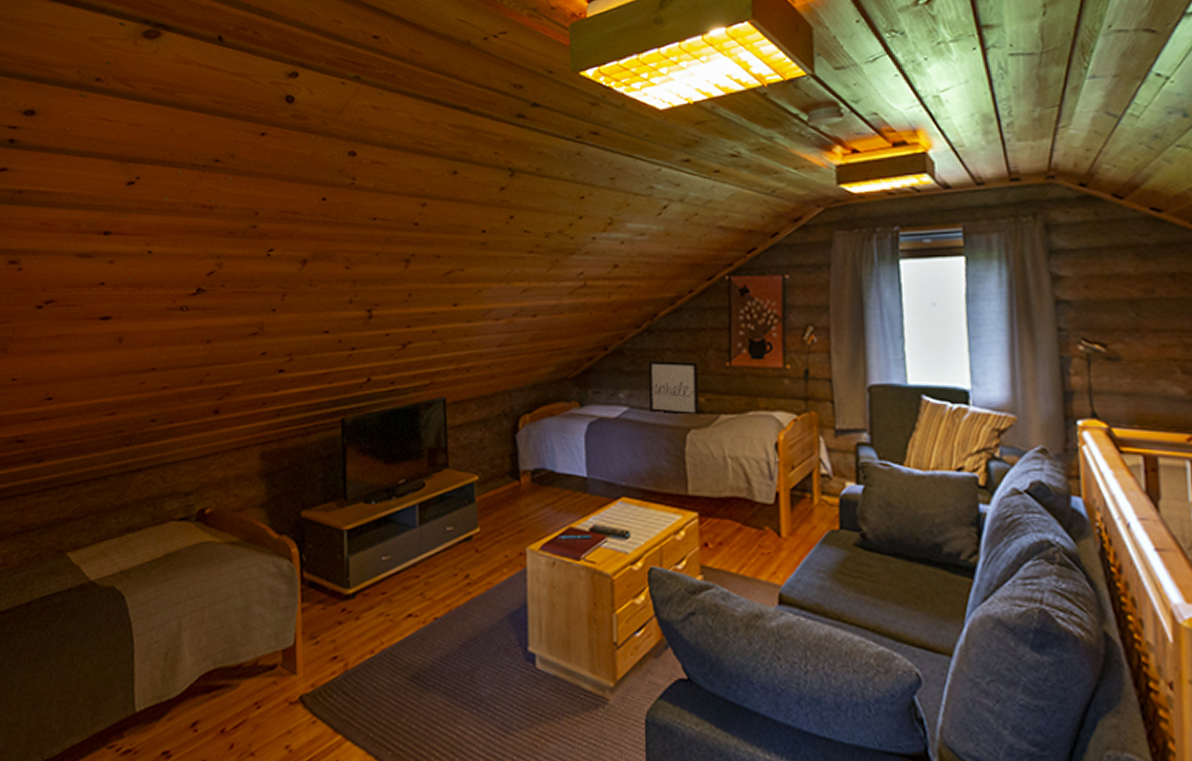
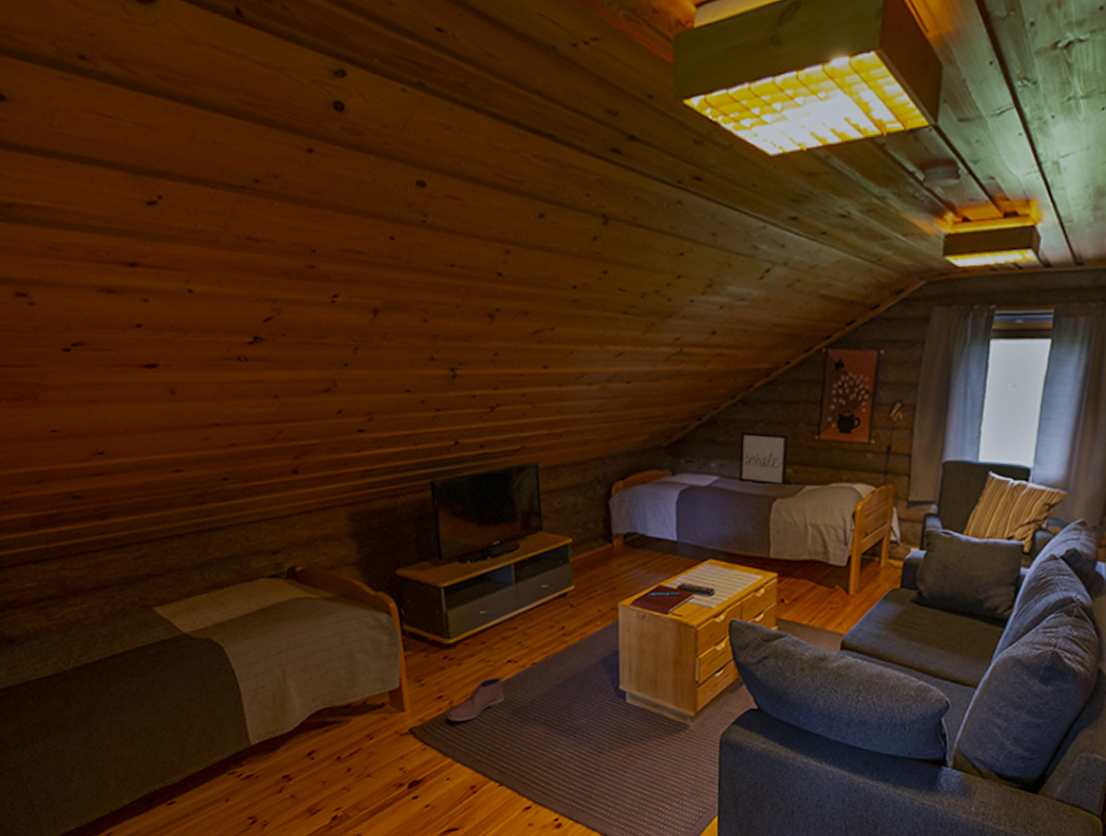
shoe: none [340,632,404,689] -> present [447,675,505,722]

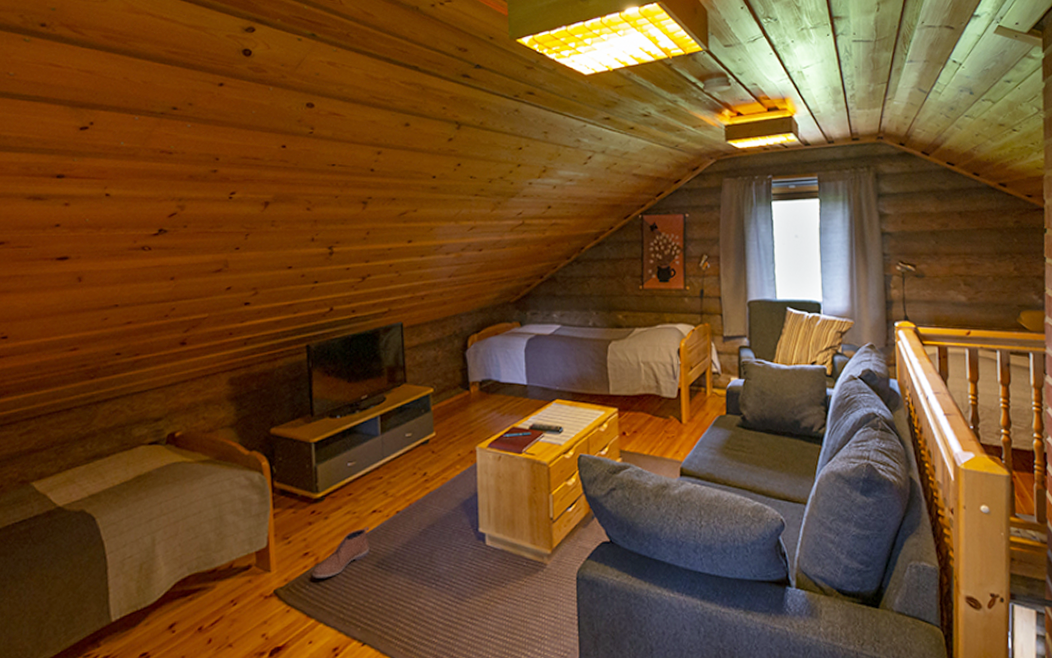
wall art: present [739,431,789,487] -> none [577,285,618,331]

